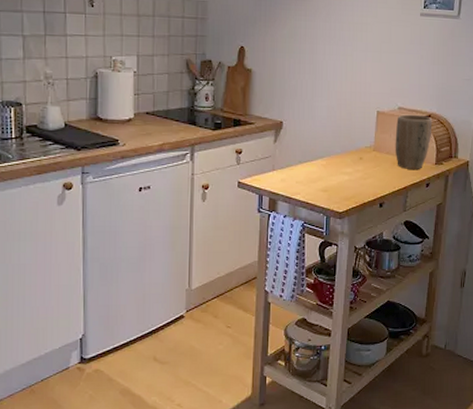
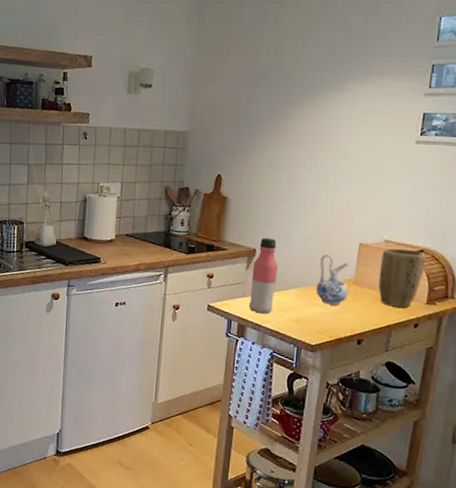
water bottle: none [278,109,304,186] -> present [248,237,278,314]
ceramic pitcher: none [340,122,370,172] -> present [316,253,349,306]

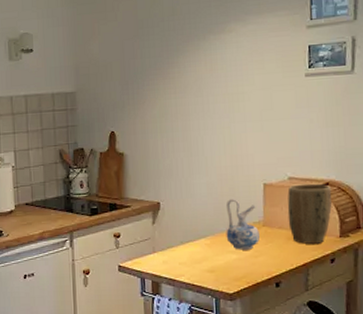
water bottle: present [248,237,278,314] -> none [159,189,185,268]

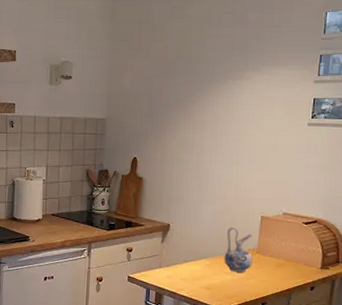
plant pot: present [287,183,332,244] -> none [278,219,319,273]

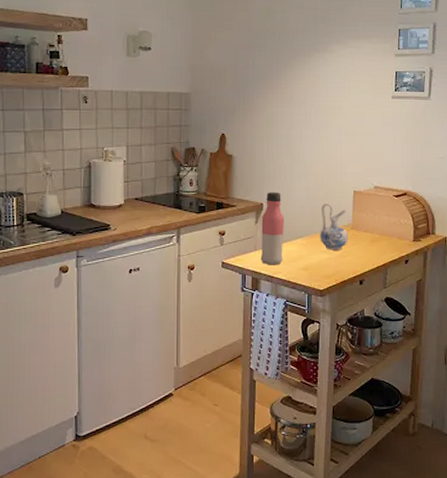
water bottle: none [164,213,190,283] -> present [260,191,284,265]

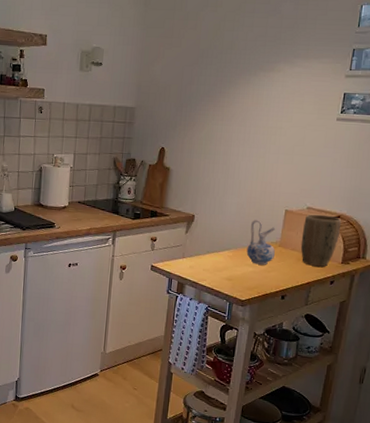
water bottle: present [260,191,284,265] -> none [187,204,214,273]
plant pot: none [372,193,409,246] -> present [300,214,342,267]

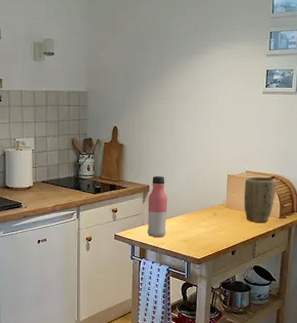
water bottle: none [187,204,214,273] -> present [147,175,167,238]
ceramic pitcher: present [246,219,276,265] -> none [198,185,222,225]

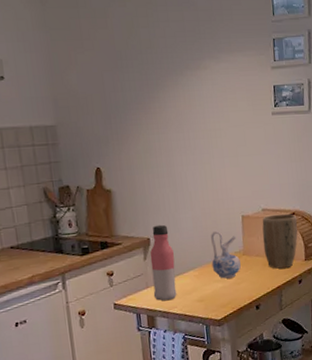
ceramic pitcher: none [198,185,222,225] -> present [211,230,241,279]

